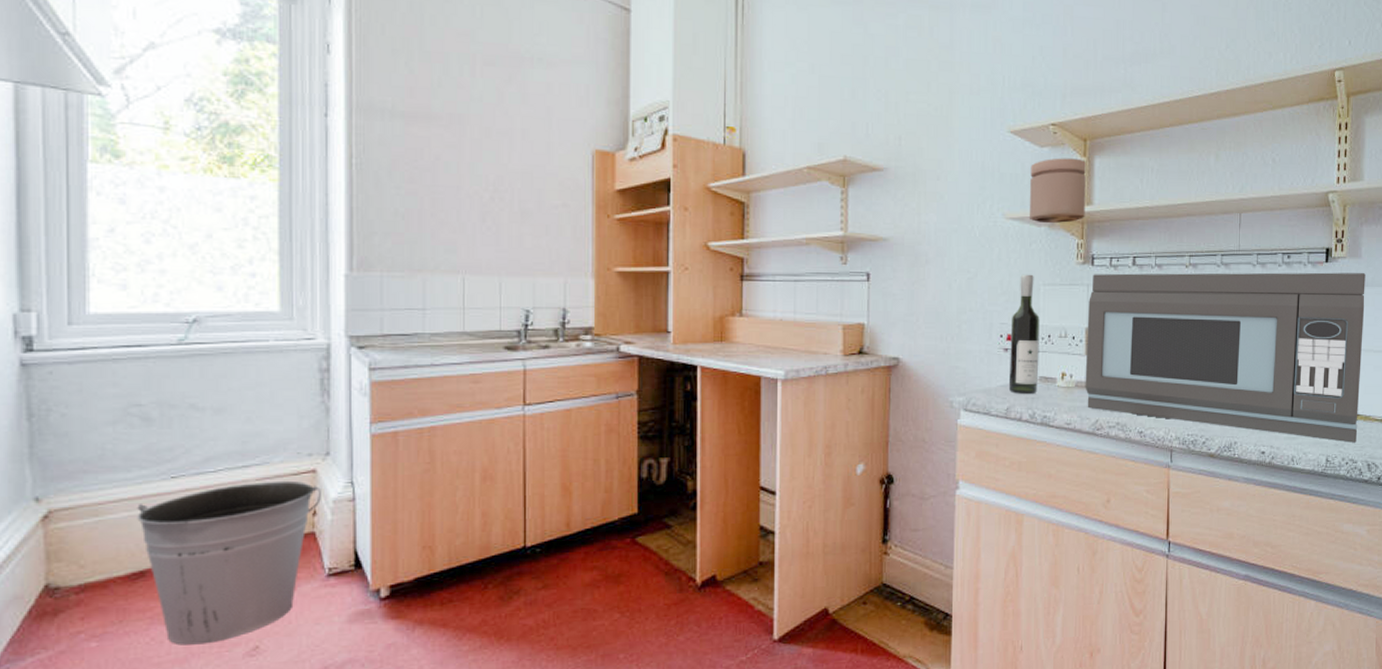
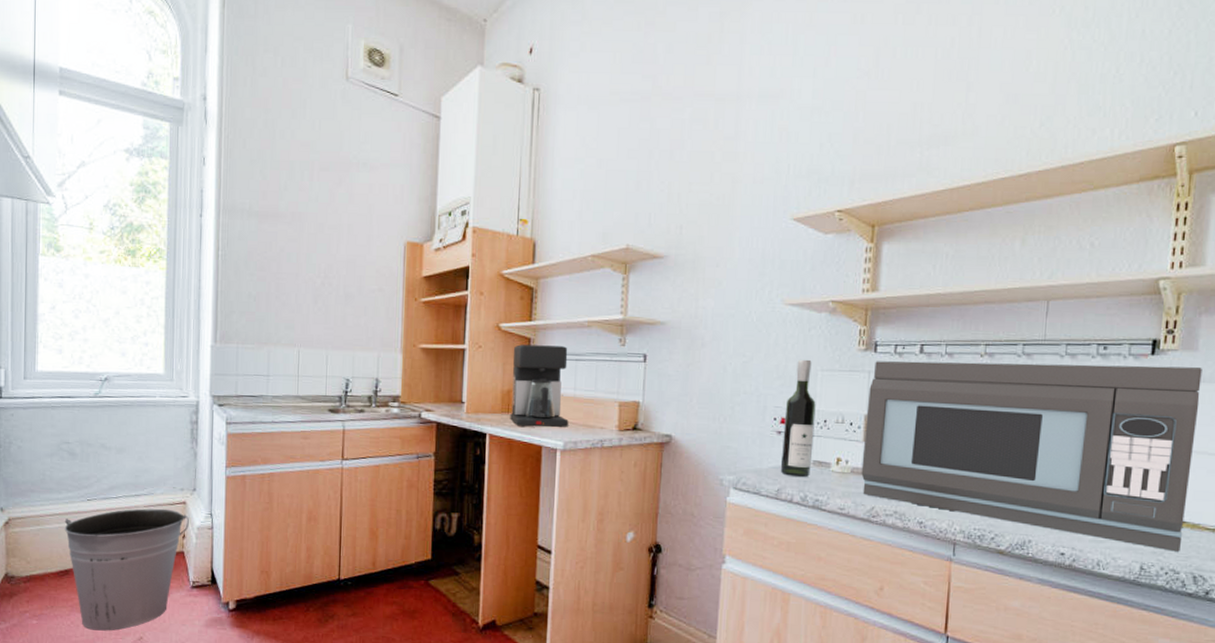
coffee maker: none [724,265,789,357] -> present [510,344,569,428]
jar: present [1030,158,1086,224] -> none [810,244,873,310]

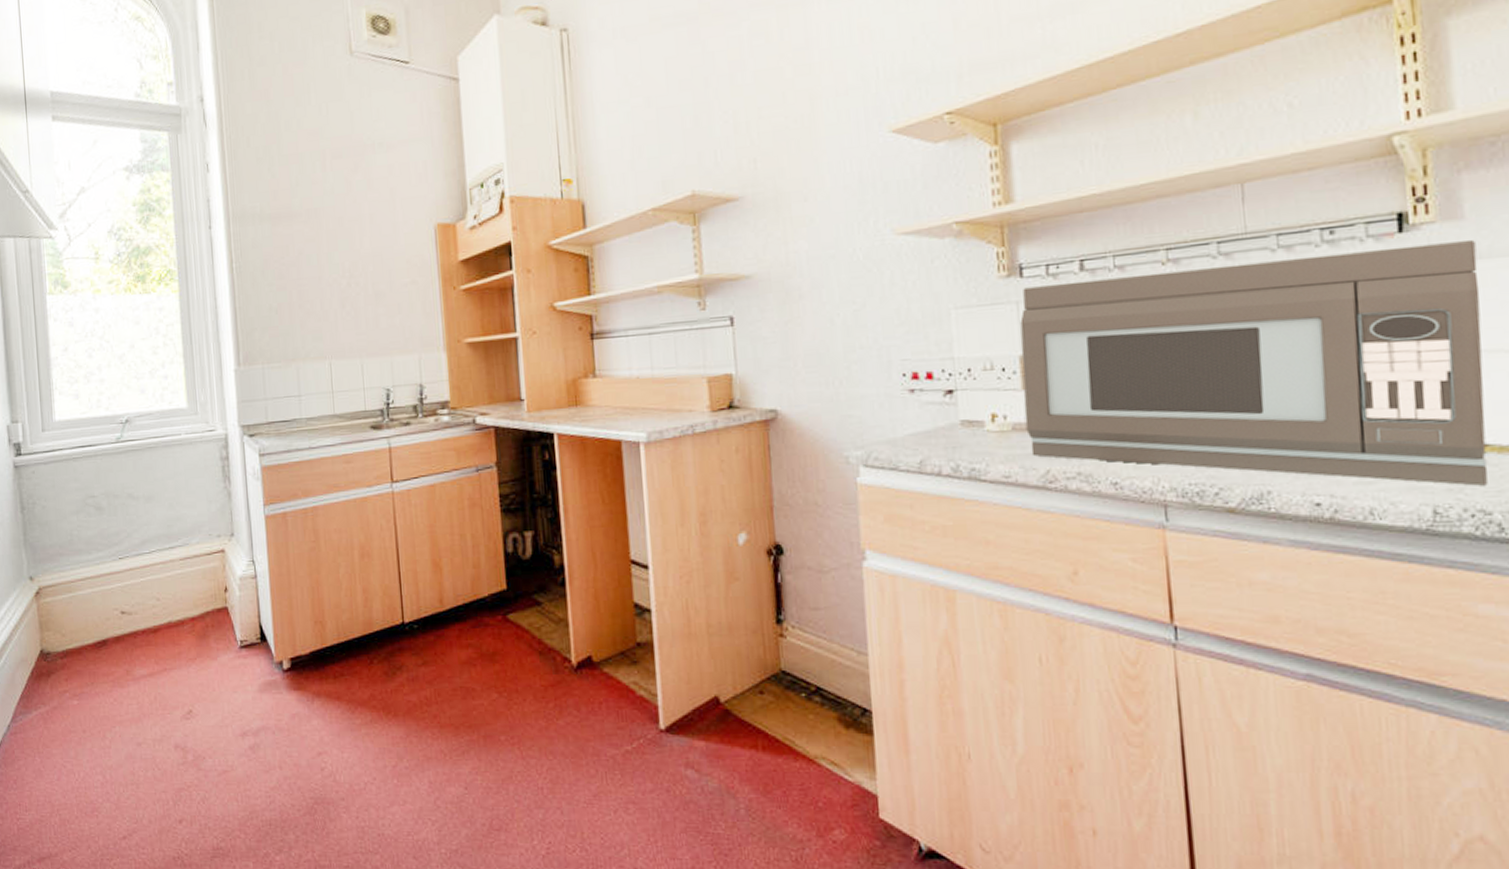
bucket: present [64,508,190,631] -> none [97,560,231,707]
coffee maker: present [510,344,569,428] -> none [573,319,650,422]
bottle: present [780,359,816,478] -> none [915,297,960,444]

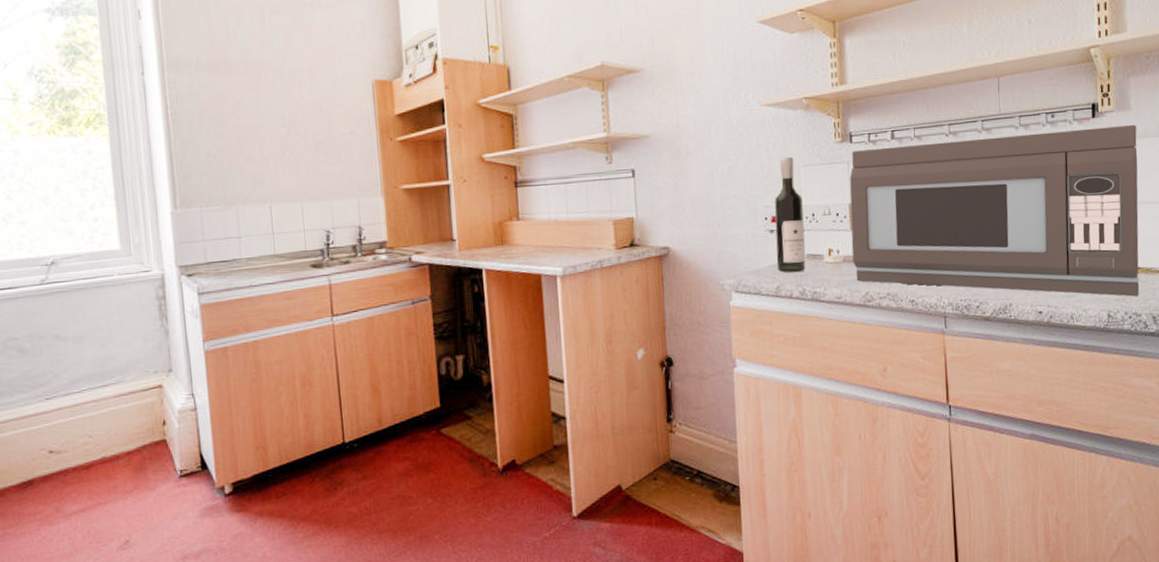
bottle: none [915,297,960,444] -> present [774,156,806,273]

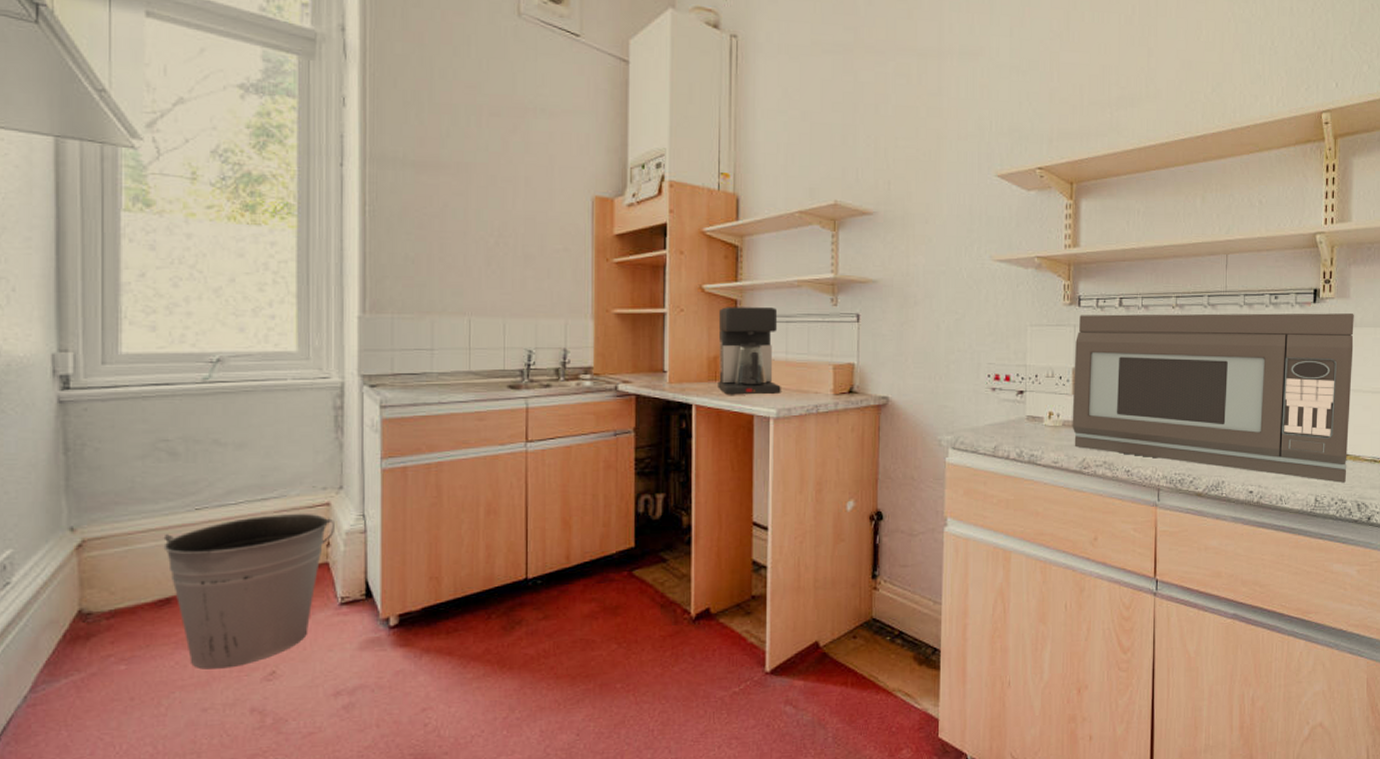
bucket: none [21,395,169,542] -> present [163,513,336,669]
coffee maker: none [499,170,565,258] -> present [718,307,781,396]
bottle: present [774,156,806,273] -> none [996,315,1027,434]

